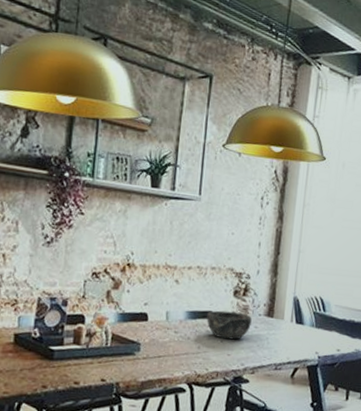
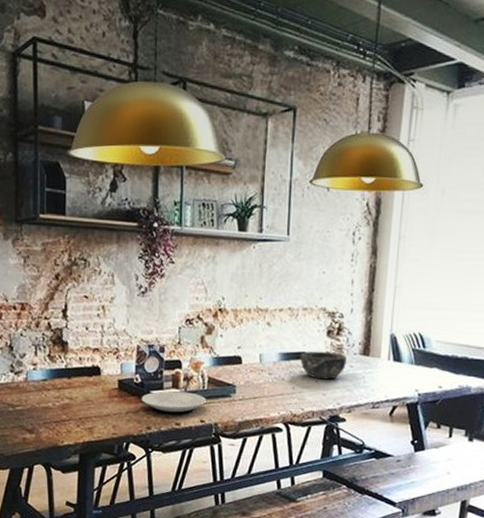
plate: none [38,347,109,373] -> present [141,391,206,414]

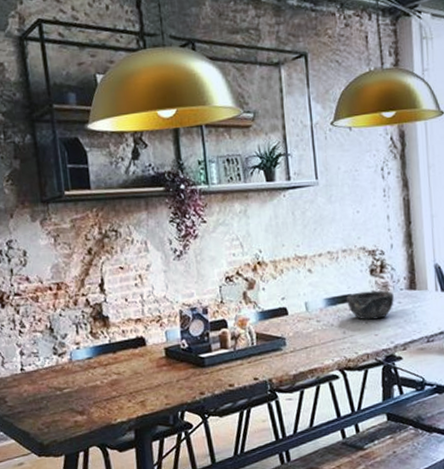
plate: present [141,391,206,414] -> none [190,351,257,377]

